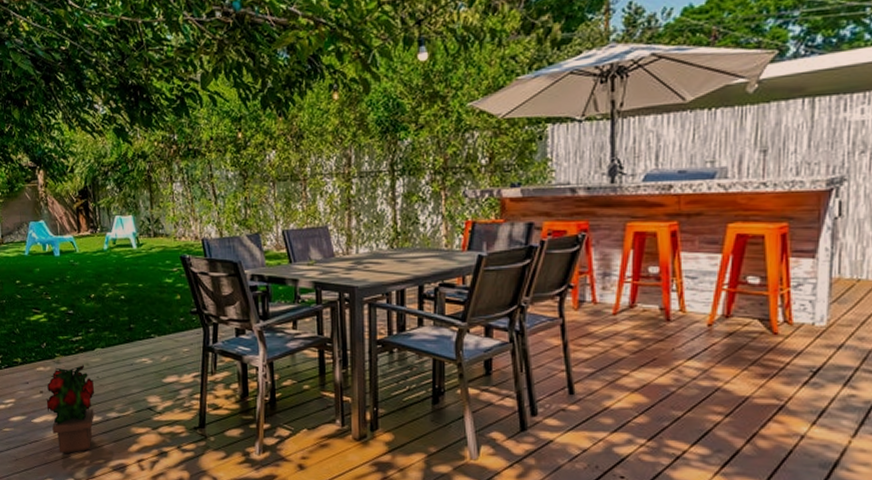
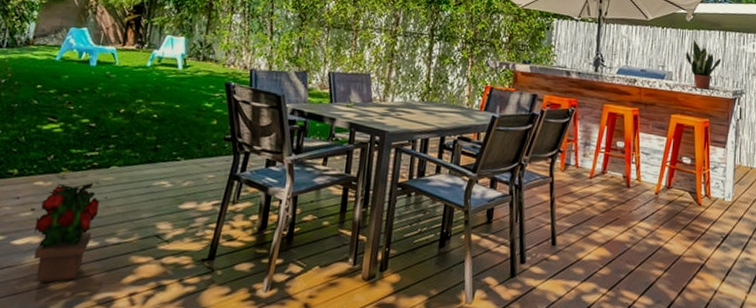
potted plant: none [748,117,807,184] -> present [686,39,722,90]

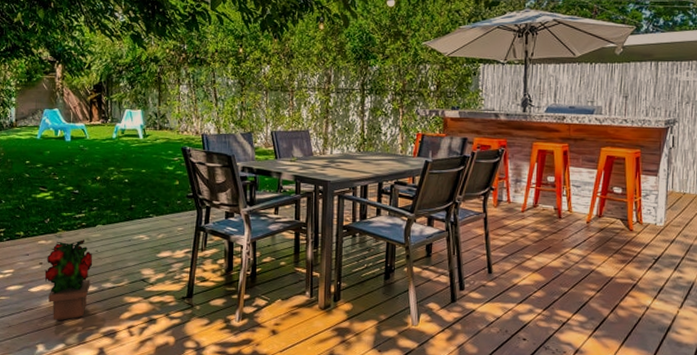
potted plant: present [686,39,722,90] -> none [615,72,653,121]

